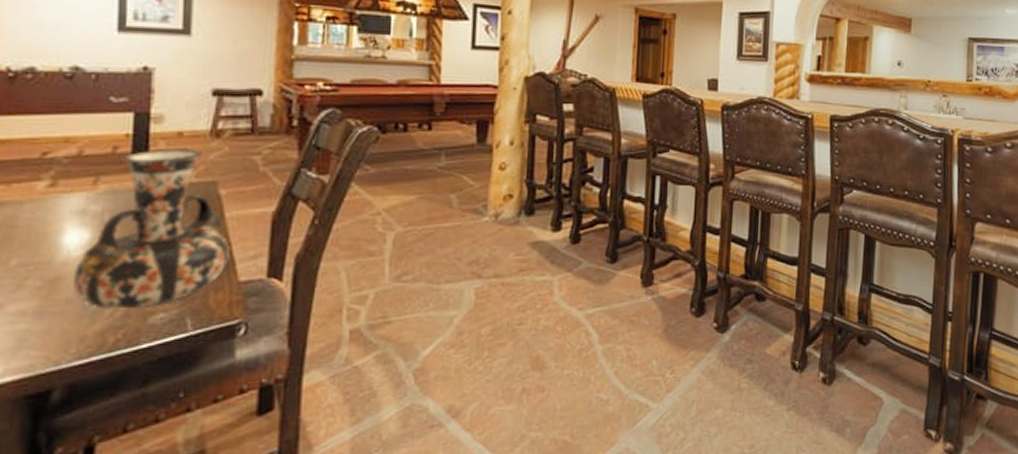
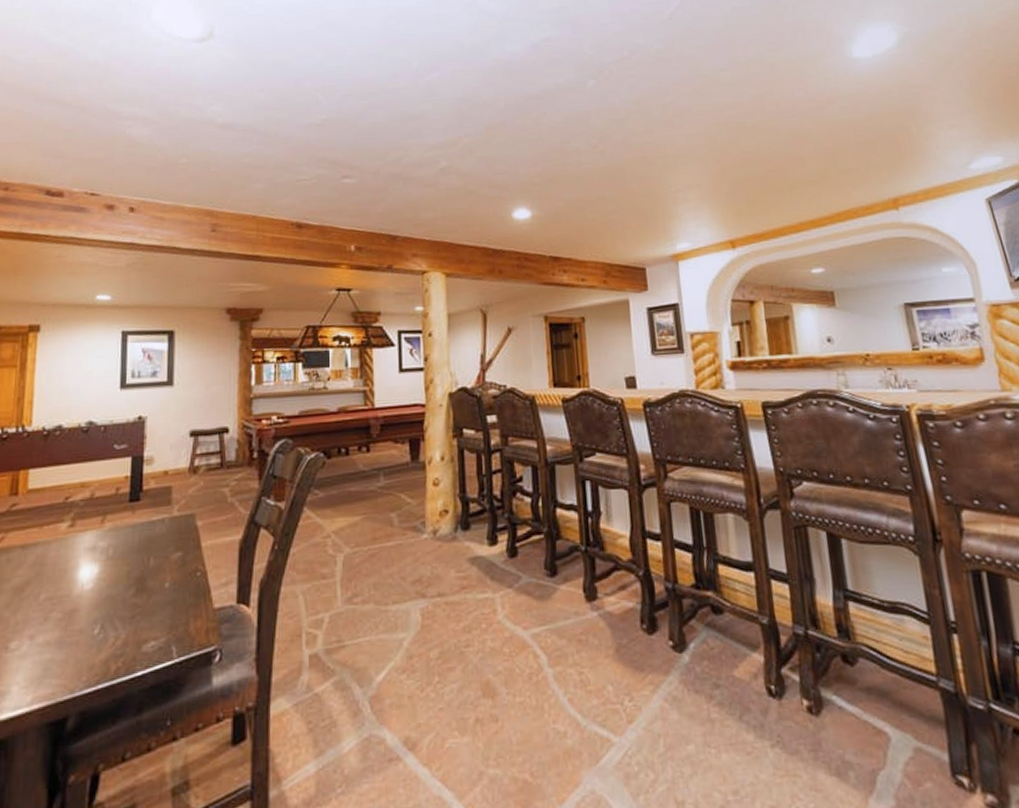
decorative vase: present [72,148,230,310] -> none [85,486,206,639]

